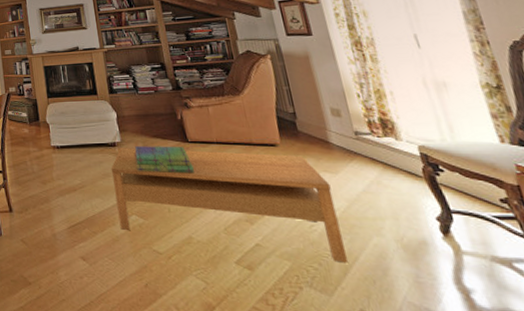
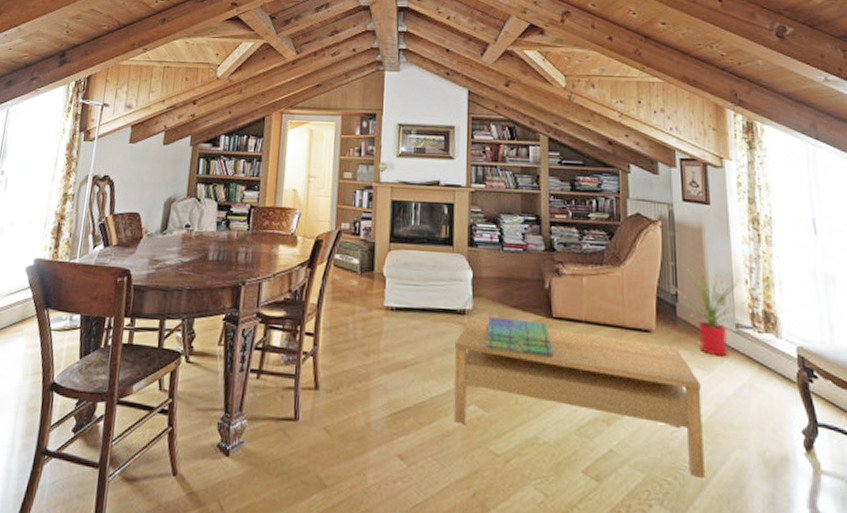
house plant: none [293,87,360,161] -> present [676,264,744,357]

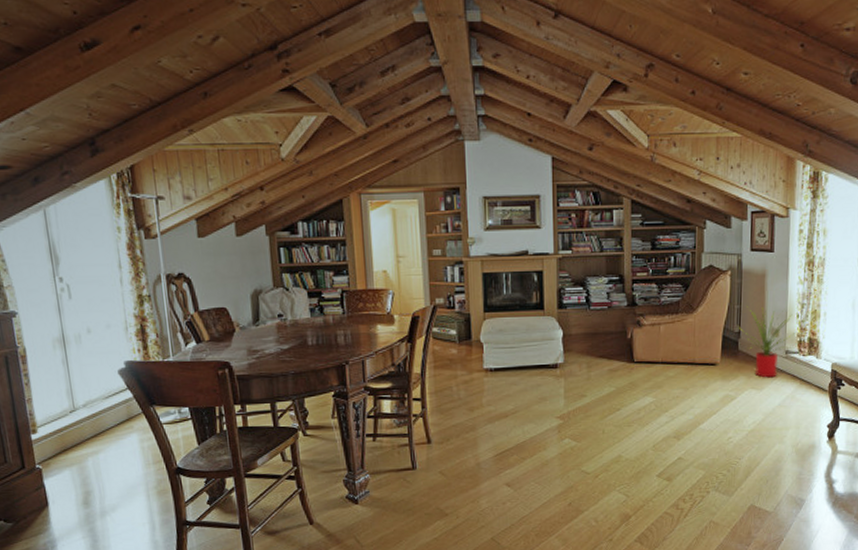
coffee table: present [454,317,705,478] -> none [549,369,753,468]
stack of books: present [485,317,553,358] -> none [575,366,634,394]

